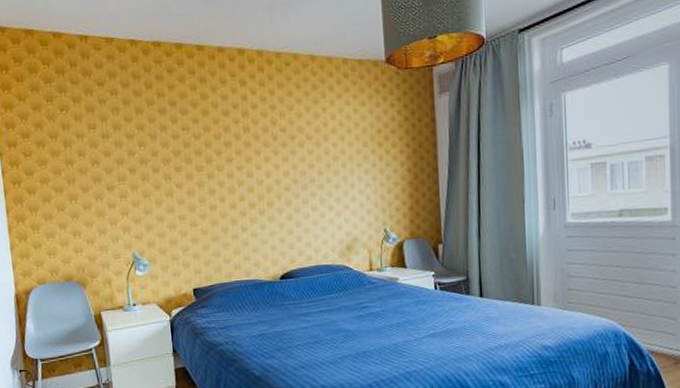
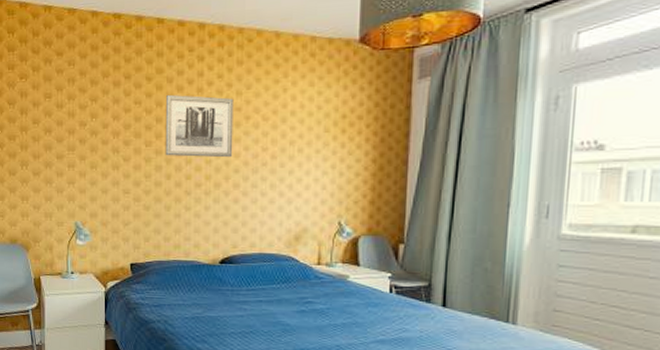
wall art: none [212,119,282,180] -> present [165,94,234,158]

